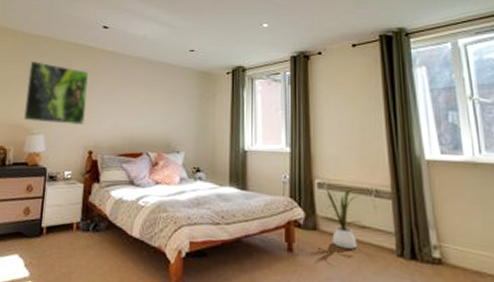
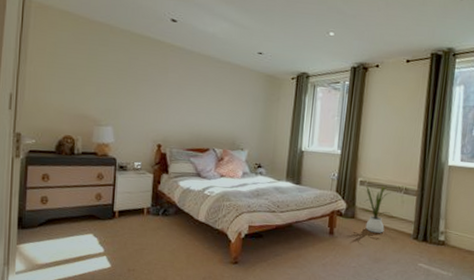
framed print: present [24,60,88,126] -> none [91,49,156,120]

